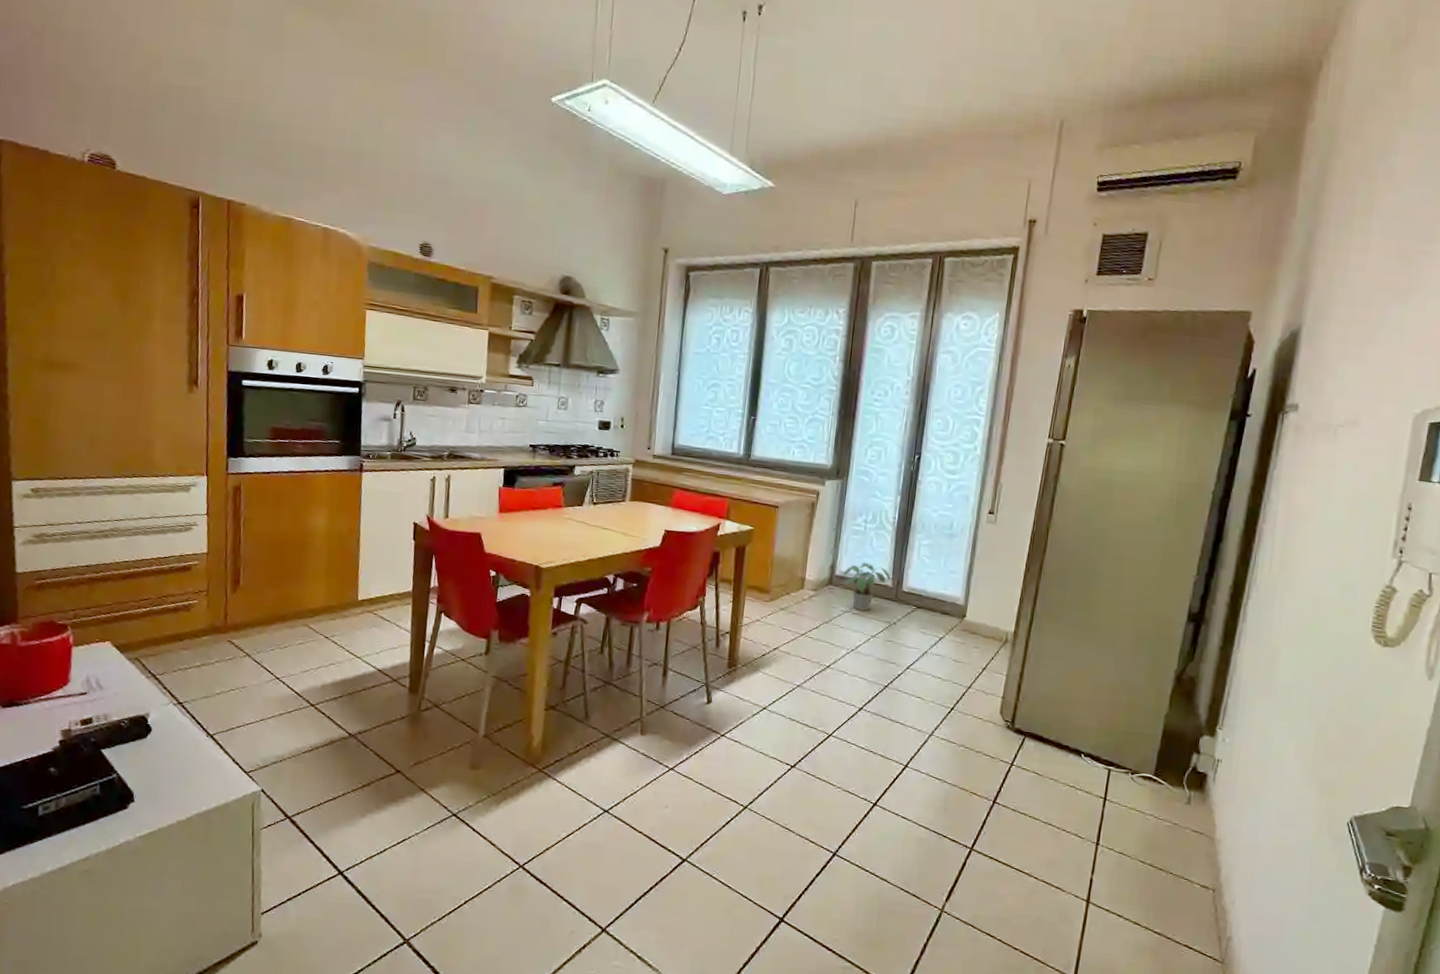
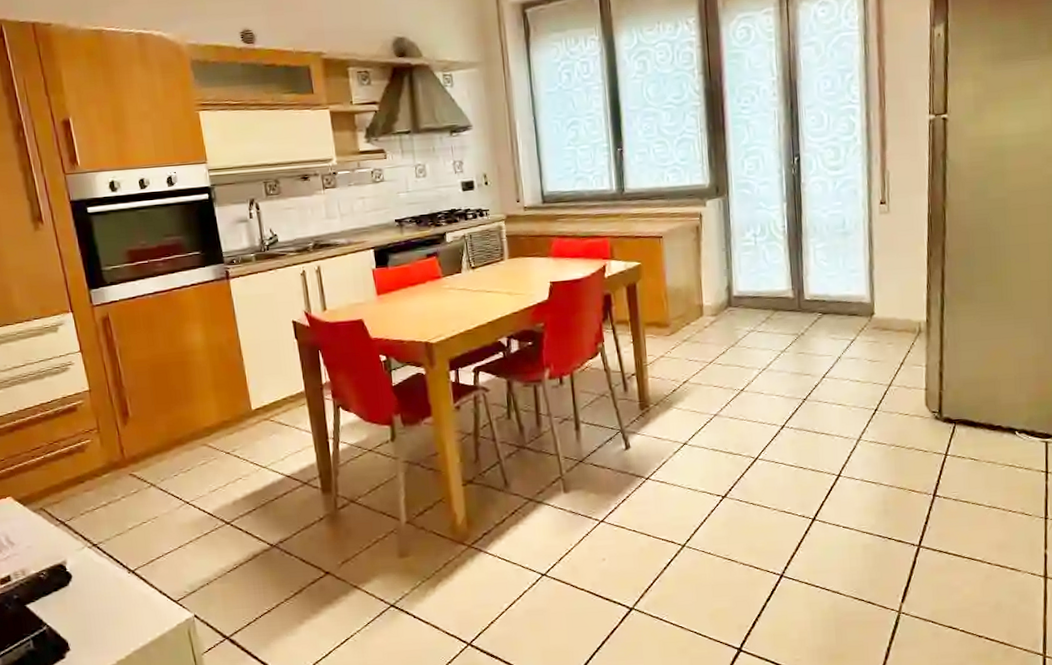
potted plant: present [843,563,891,611] -> none [741,278,791,328]

